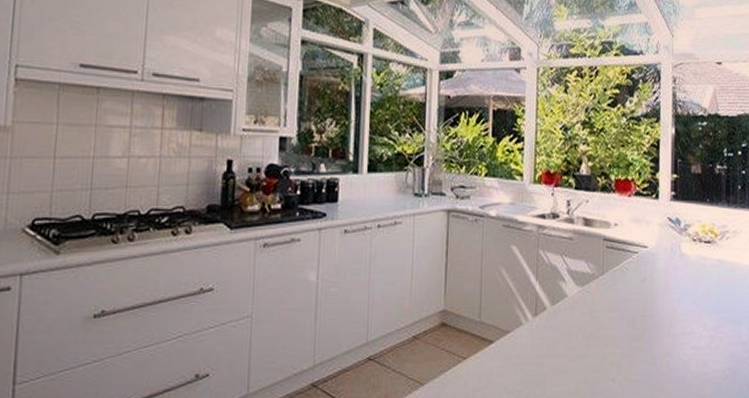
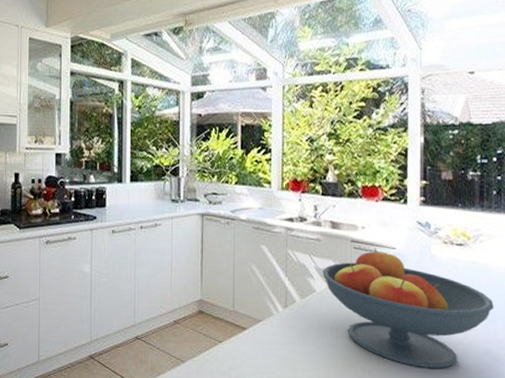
fruit bowl: none [574,247,739,377] -> present [322,248,494,369]

